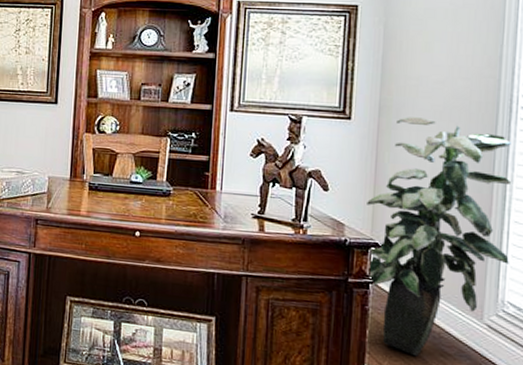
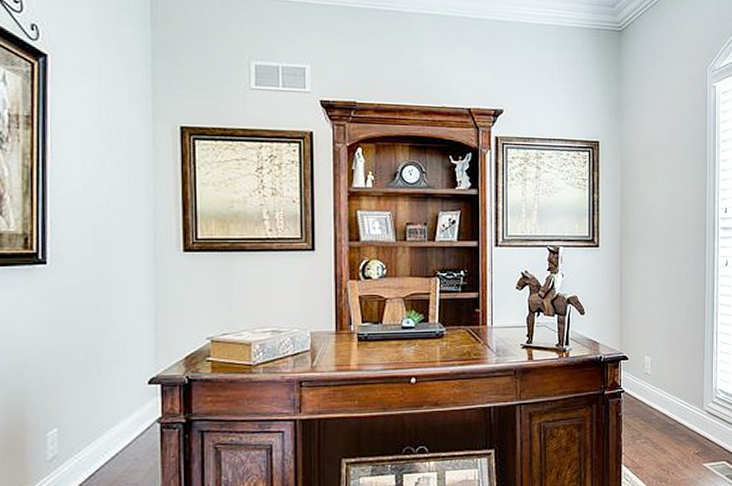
indoor plant: present [367,117,511,357] -> none [615,241,718,449]

